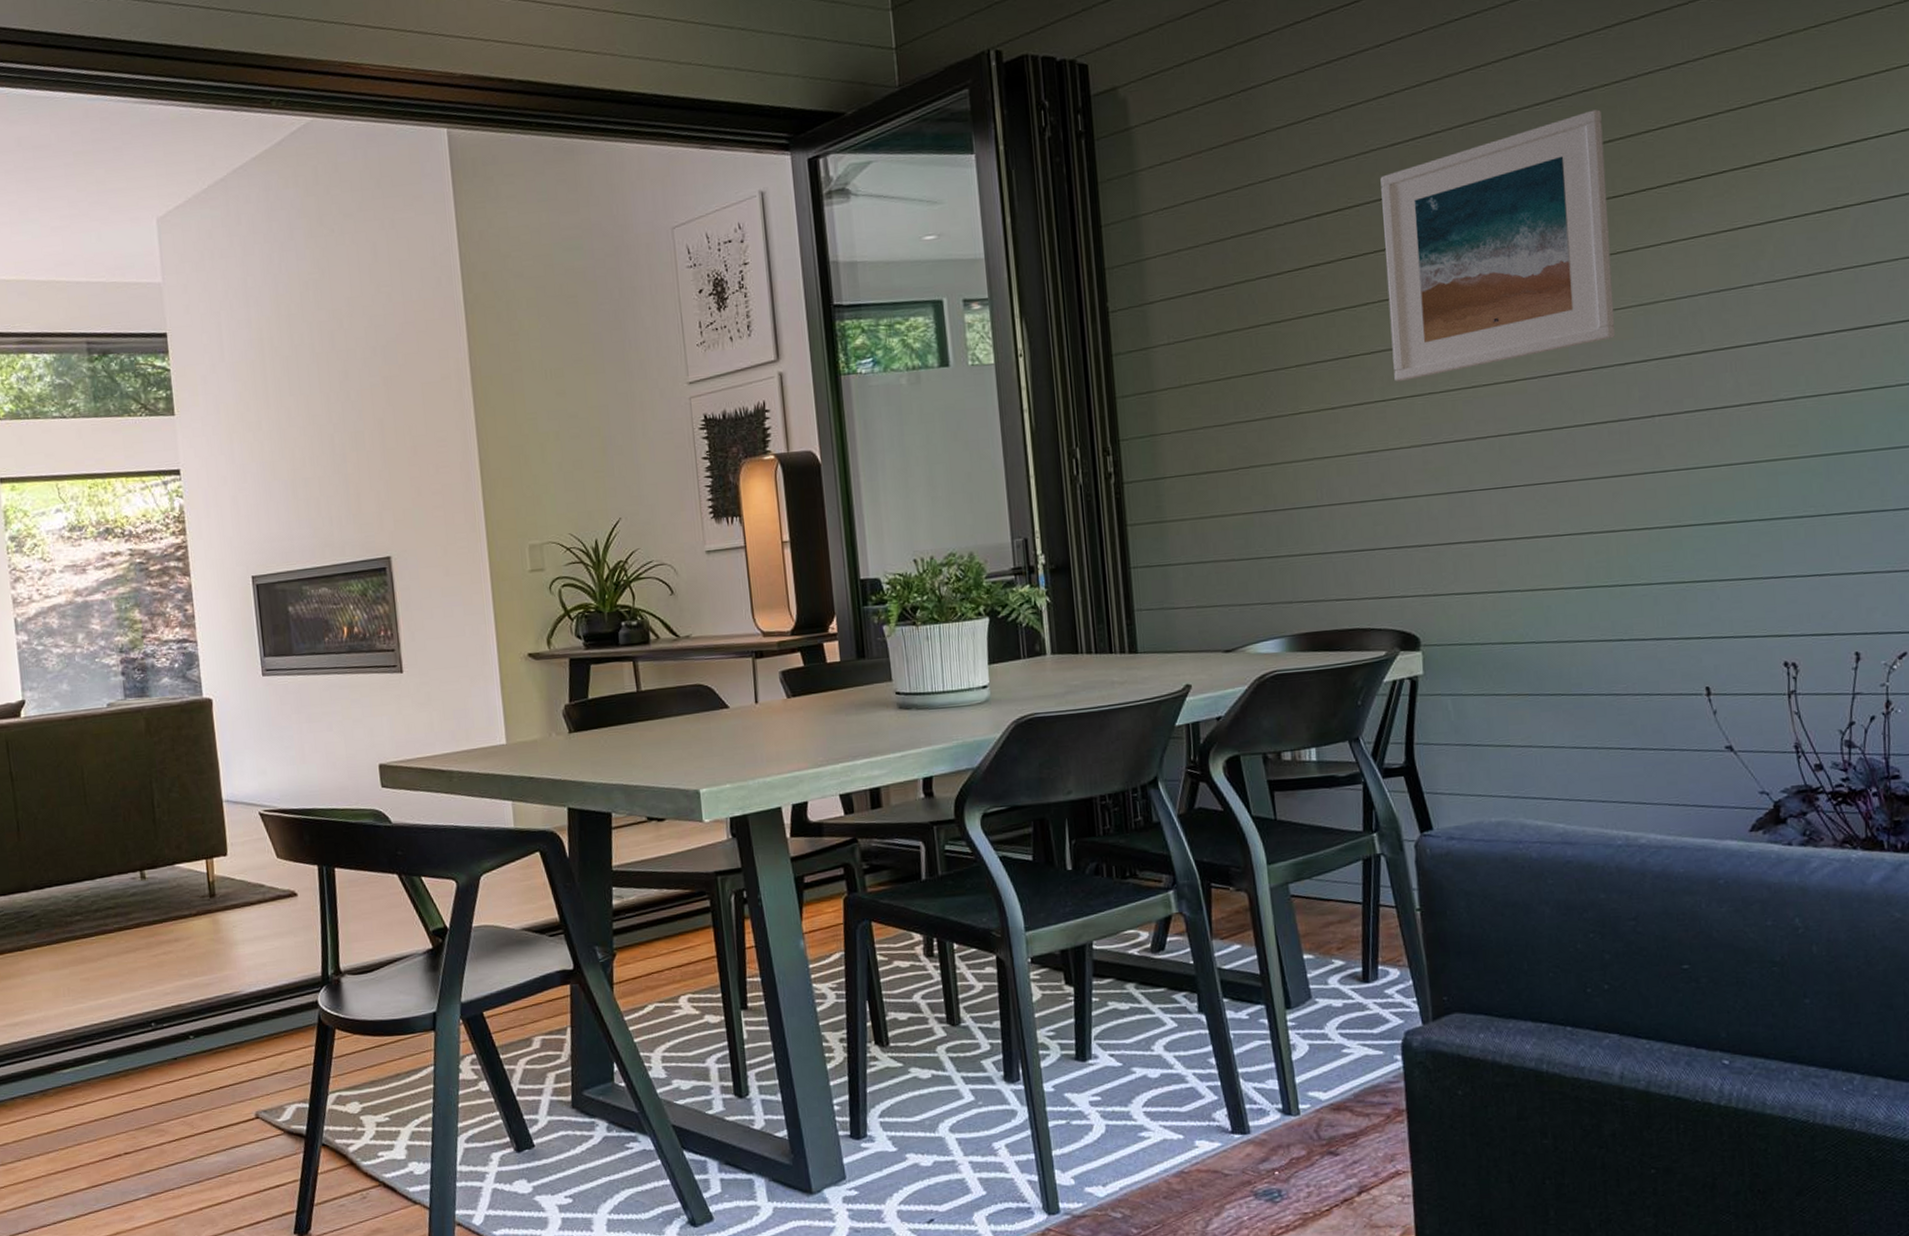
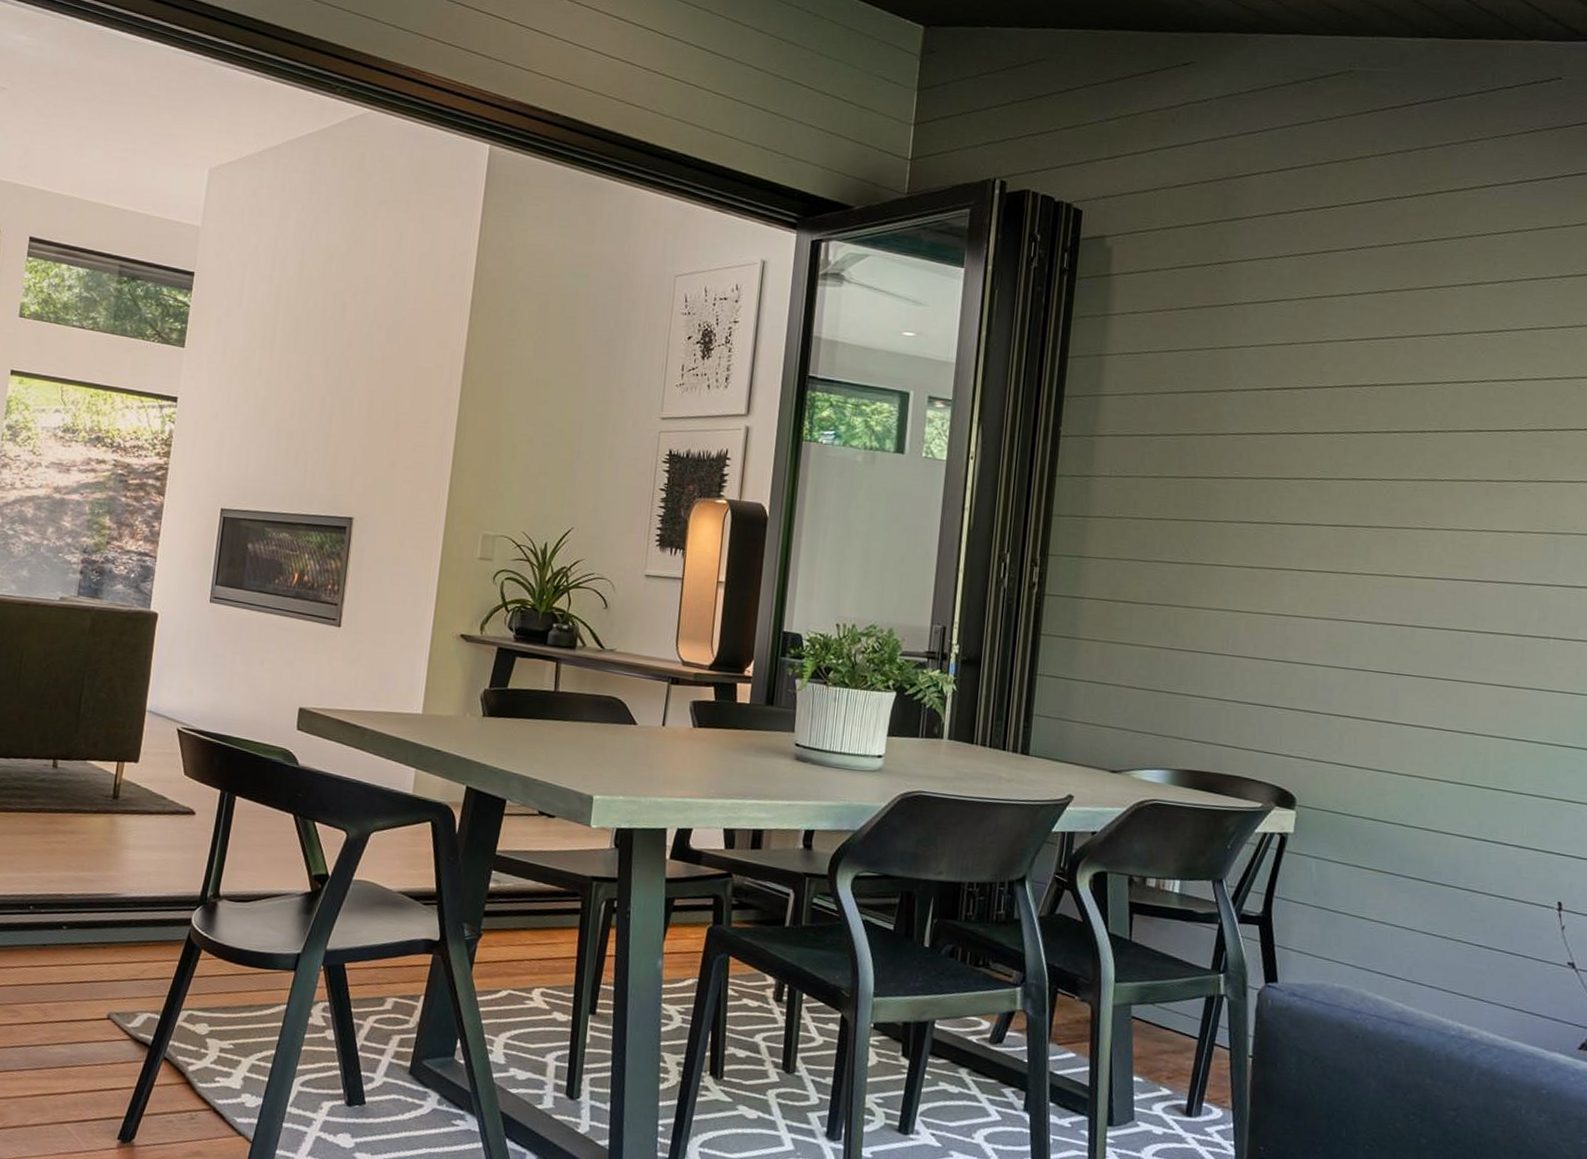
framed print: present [1380,109,1616,382] -> none [1313,347,1544,559]

